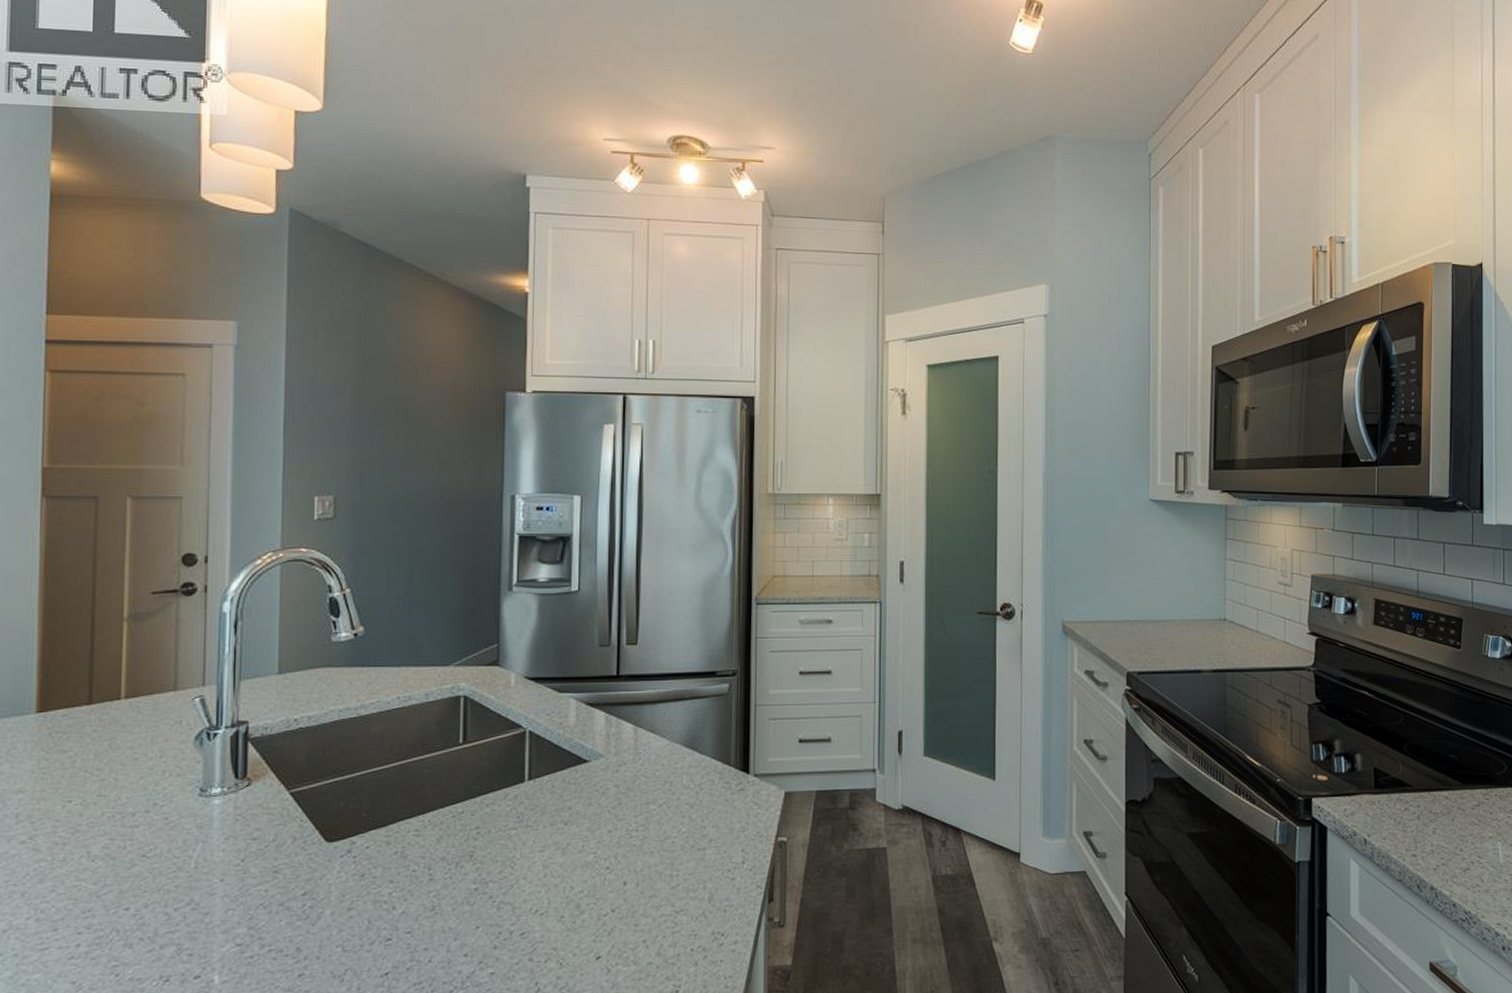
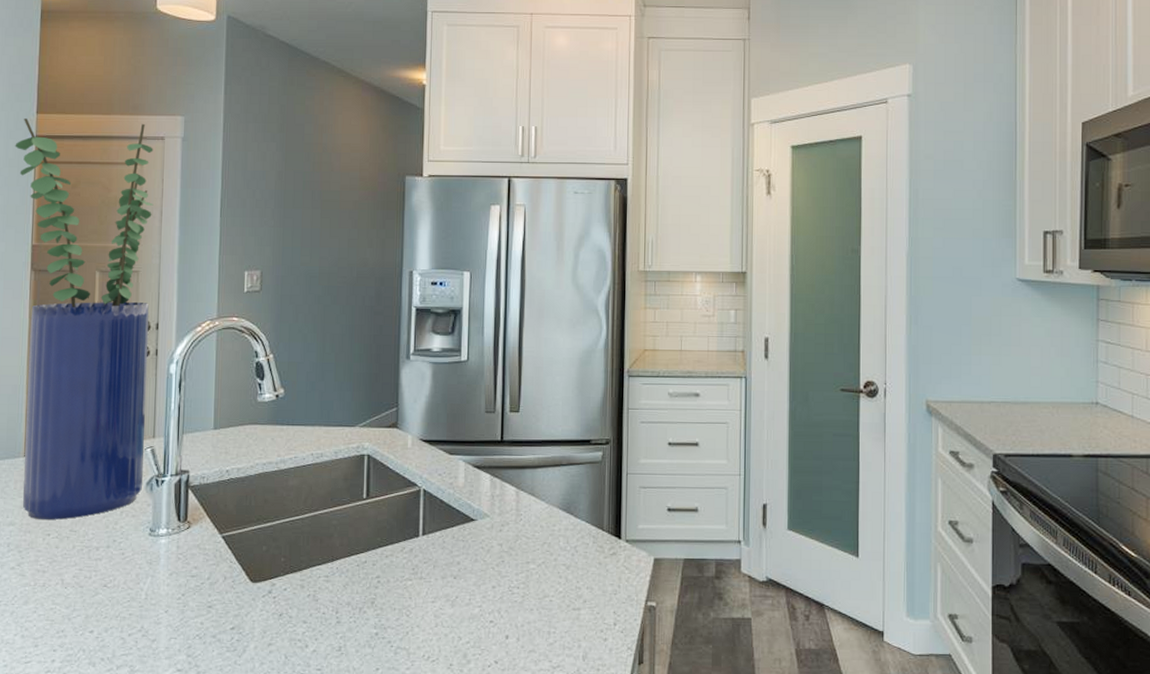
vase: none [18,320,200,784] -> present [15,119,154,520]

